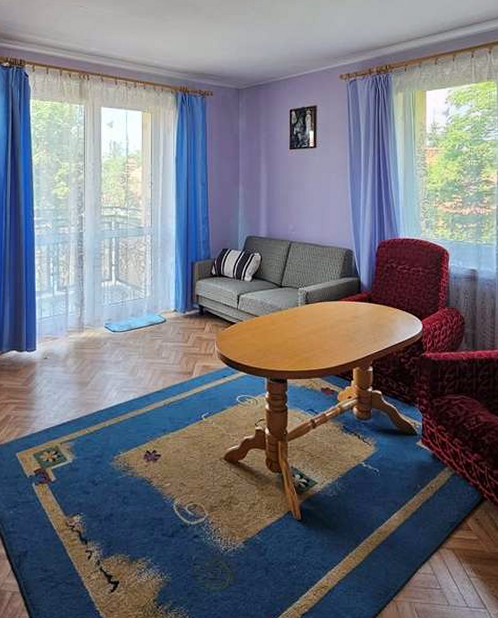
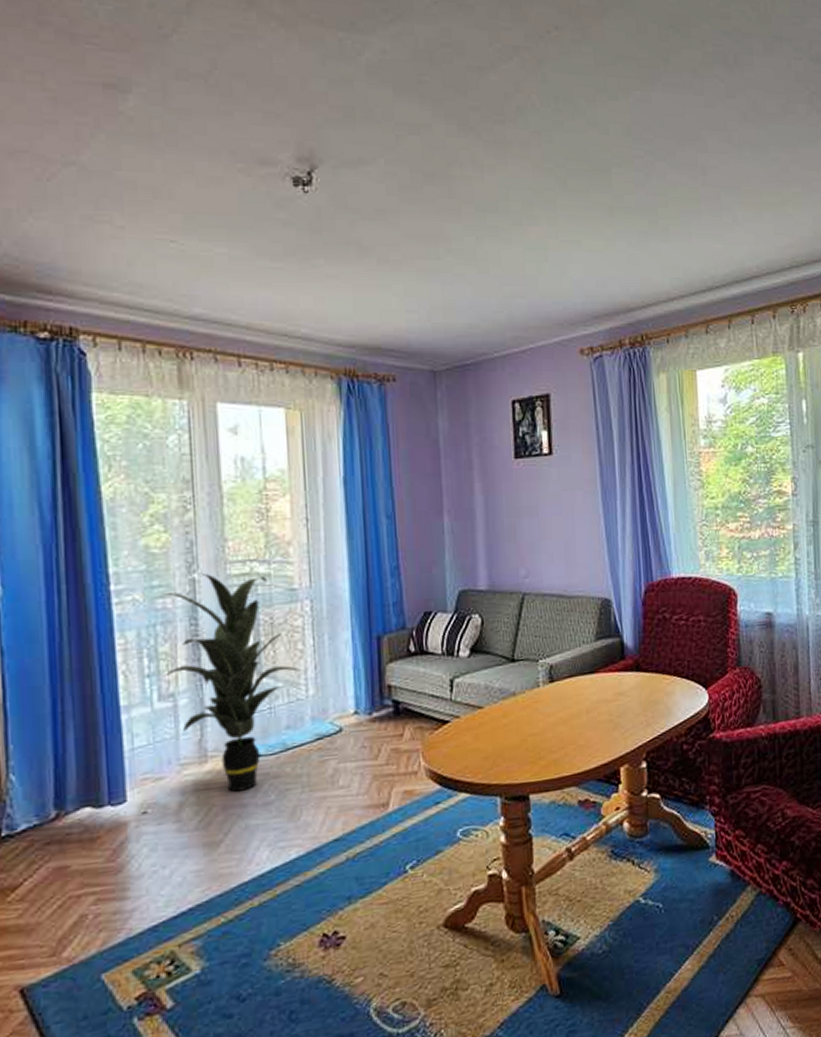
indoor plant: none [60,213,145,352] -> present [161,572,304,792]

